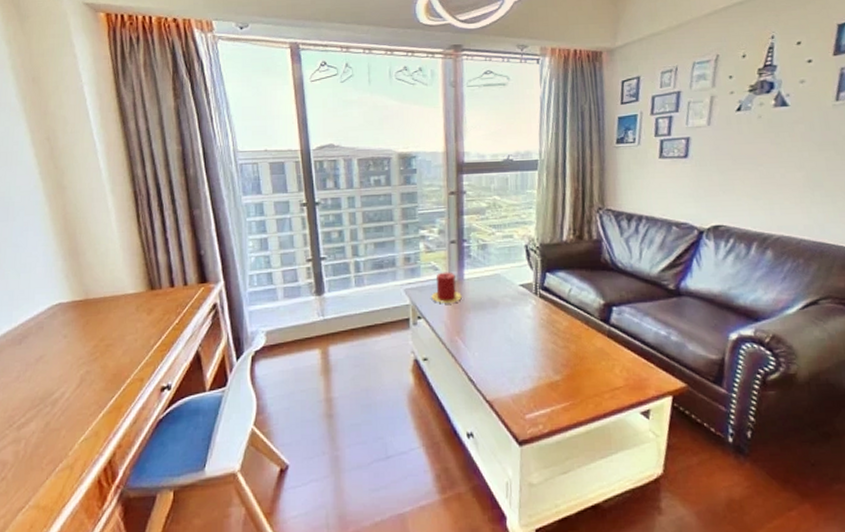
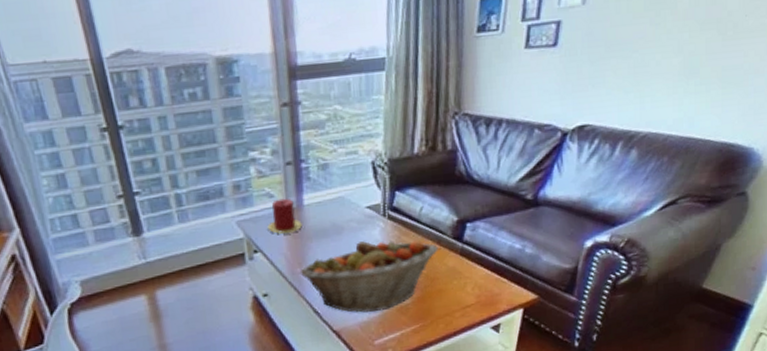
fruit basket: none [457,316,586,385] -> present [299,239,438,313]

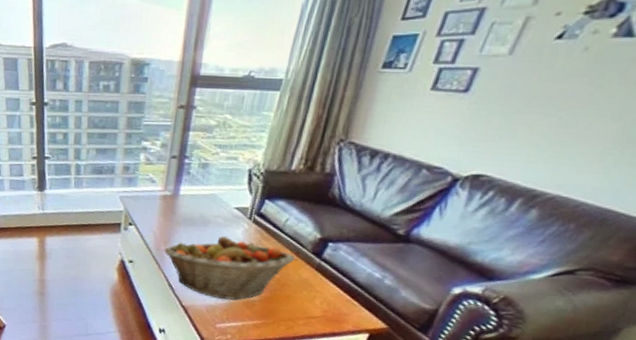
candle: present [267,198,302,234] -> none [144,185,175,215]

